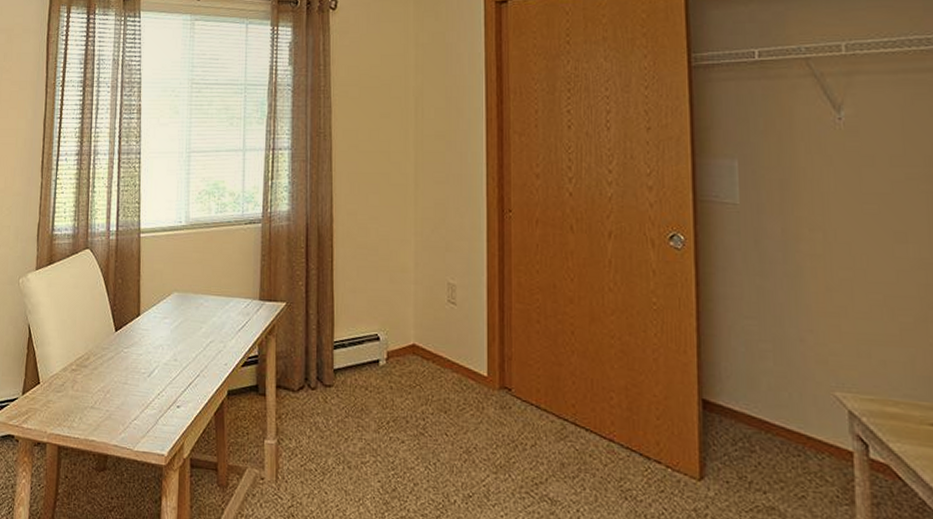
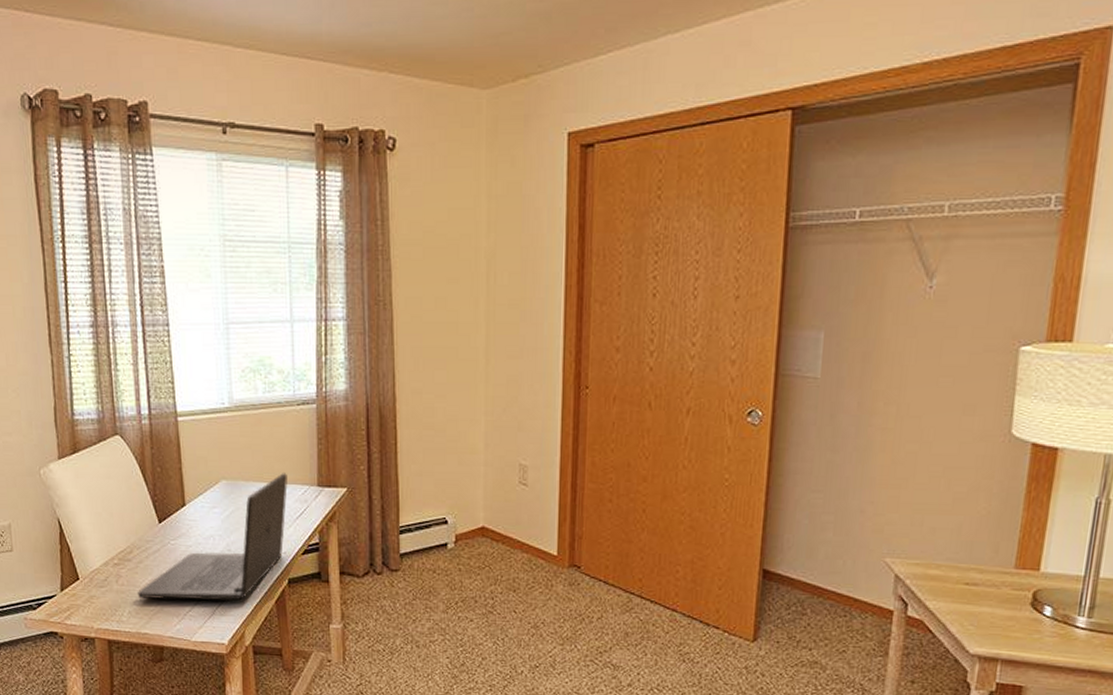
laptop: none [89,287,232,411] -> present [137,473,288,601]

